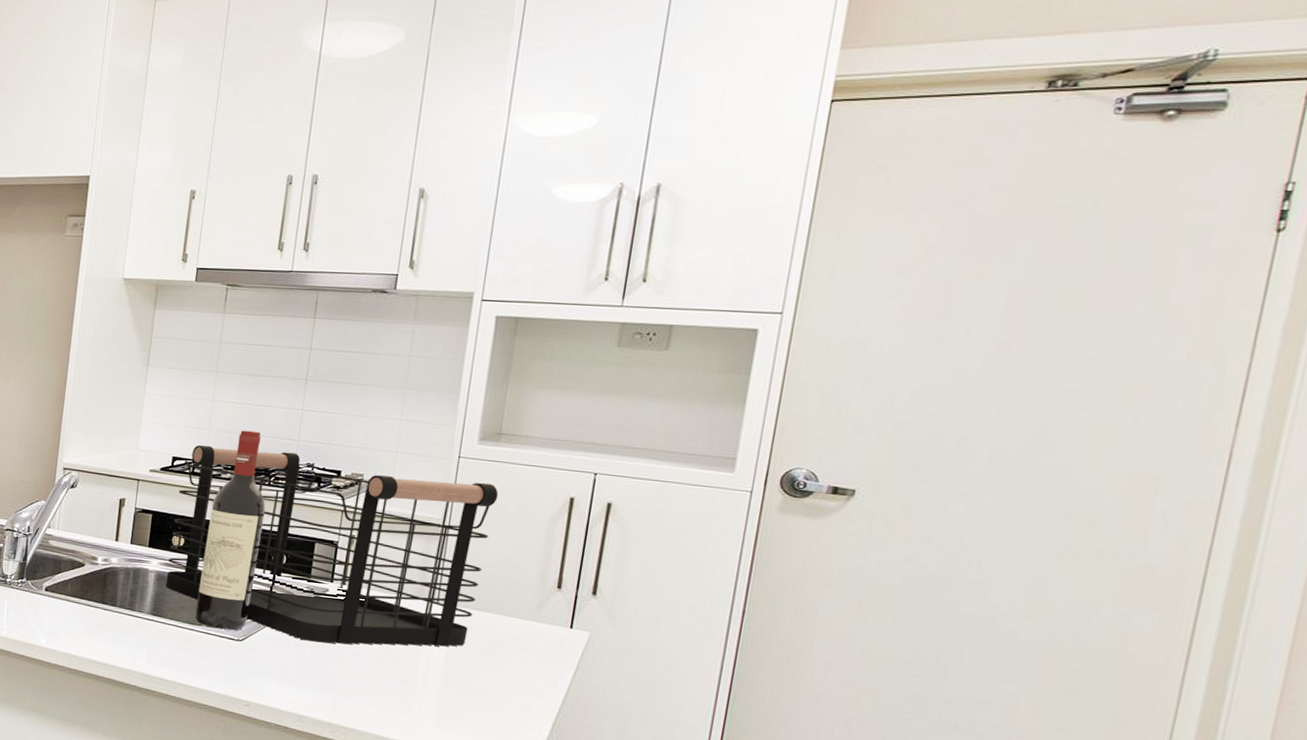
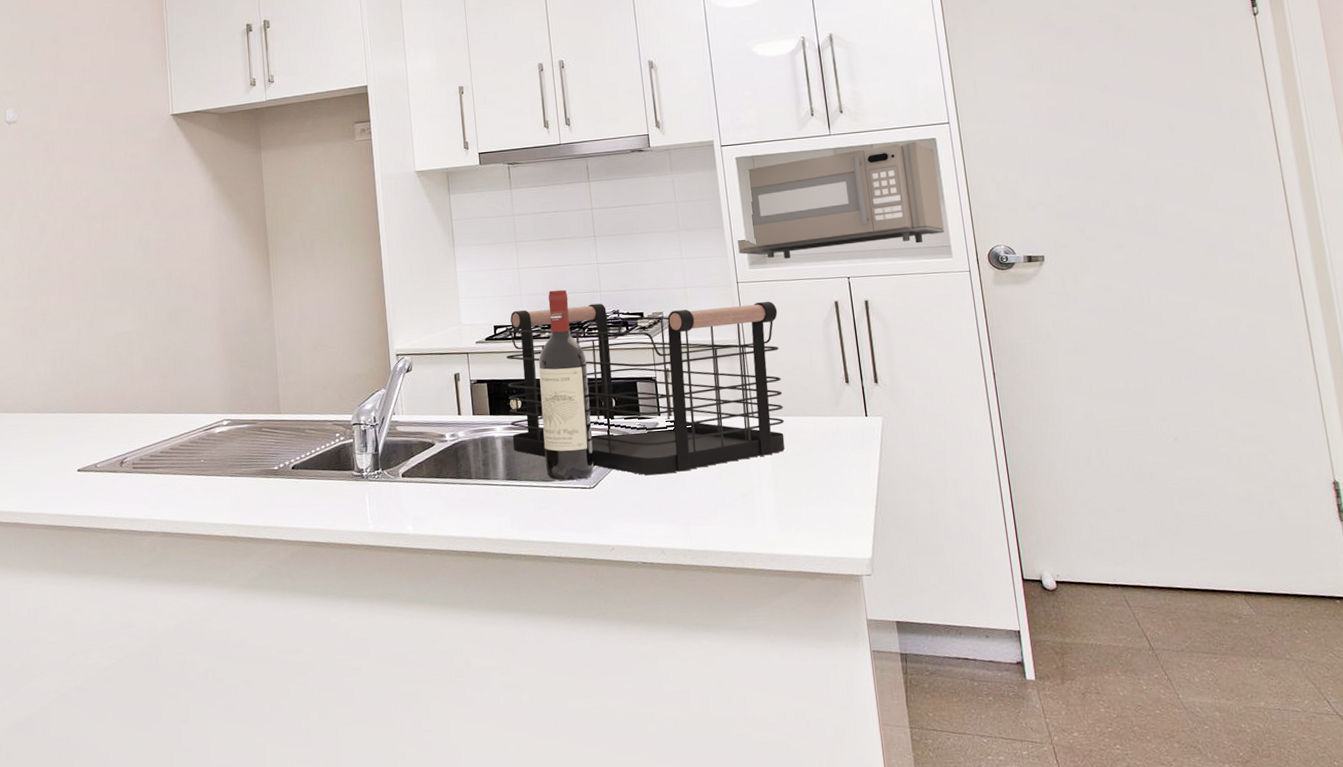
microwave: none [470,327,751,450] -> present [738,141,945,259]

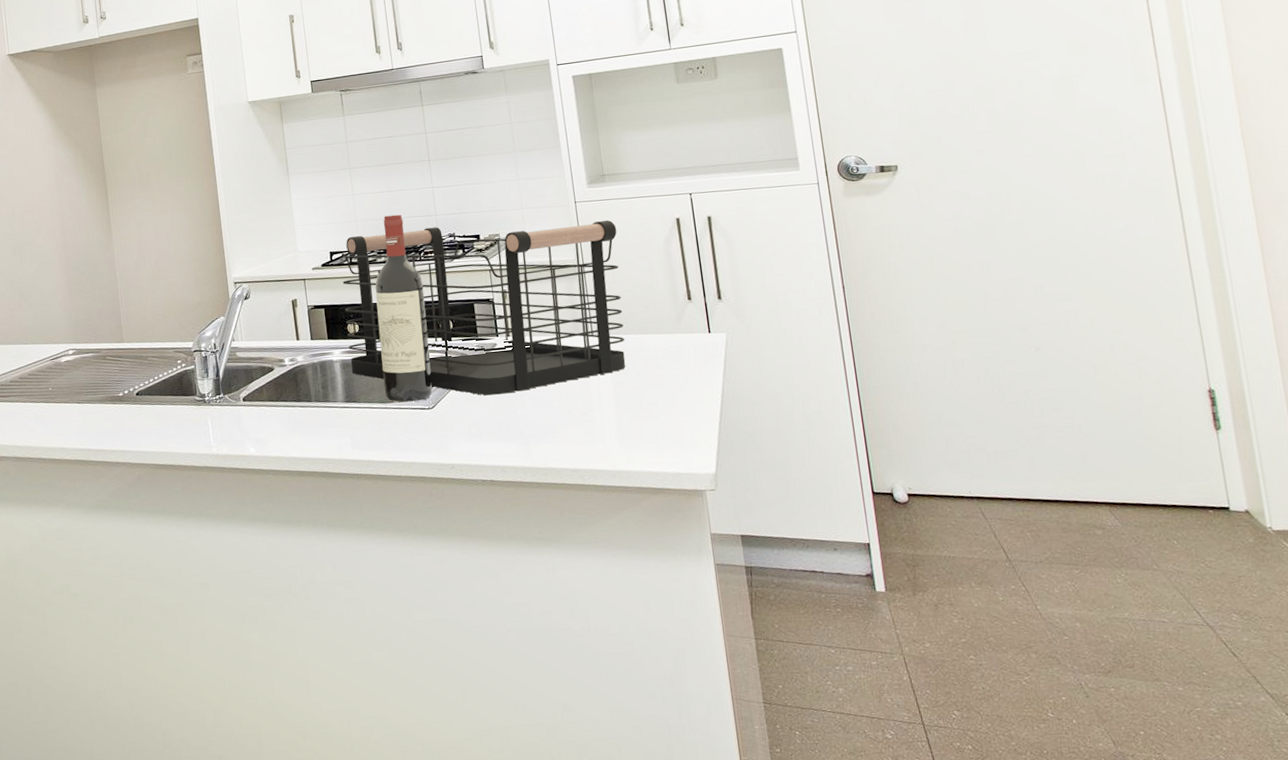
microwave: present [738,141,945,259] -> none [575,52,792,177]

